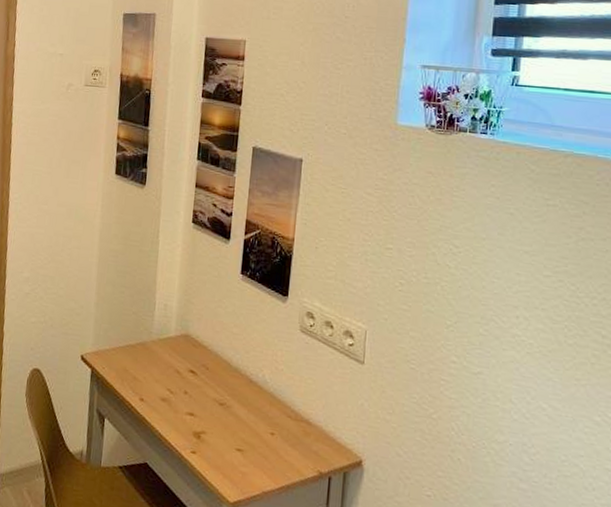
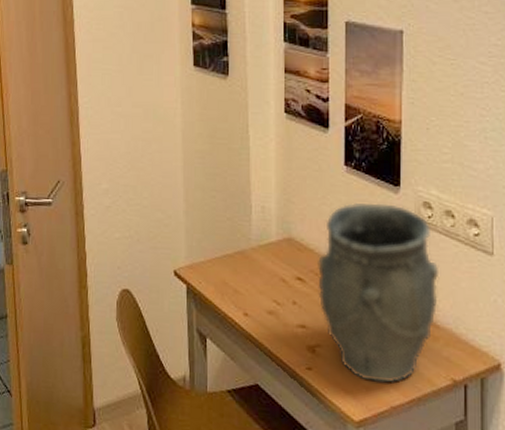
vase: none [207,308,315,471] -> present [318,203,438,383]

